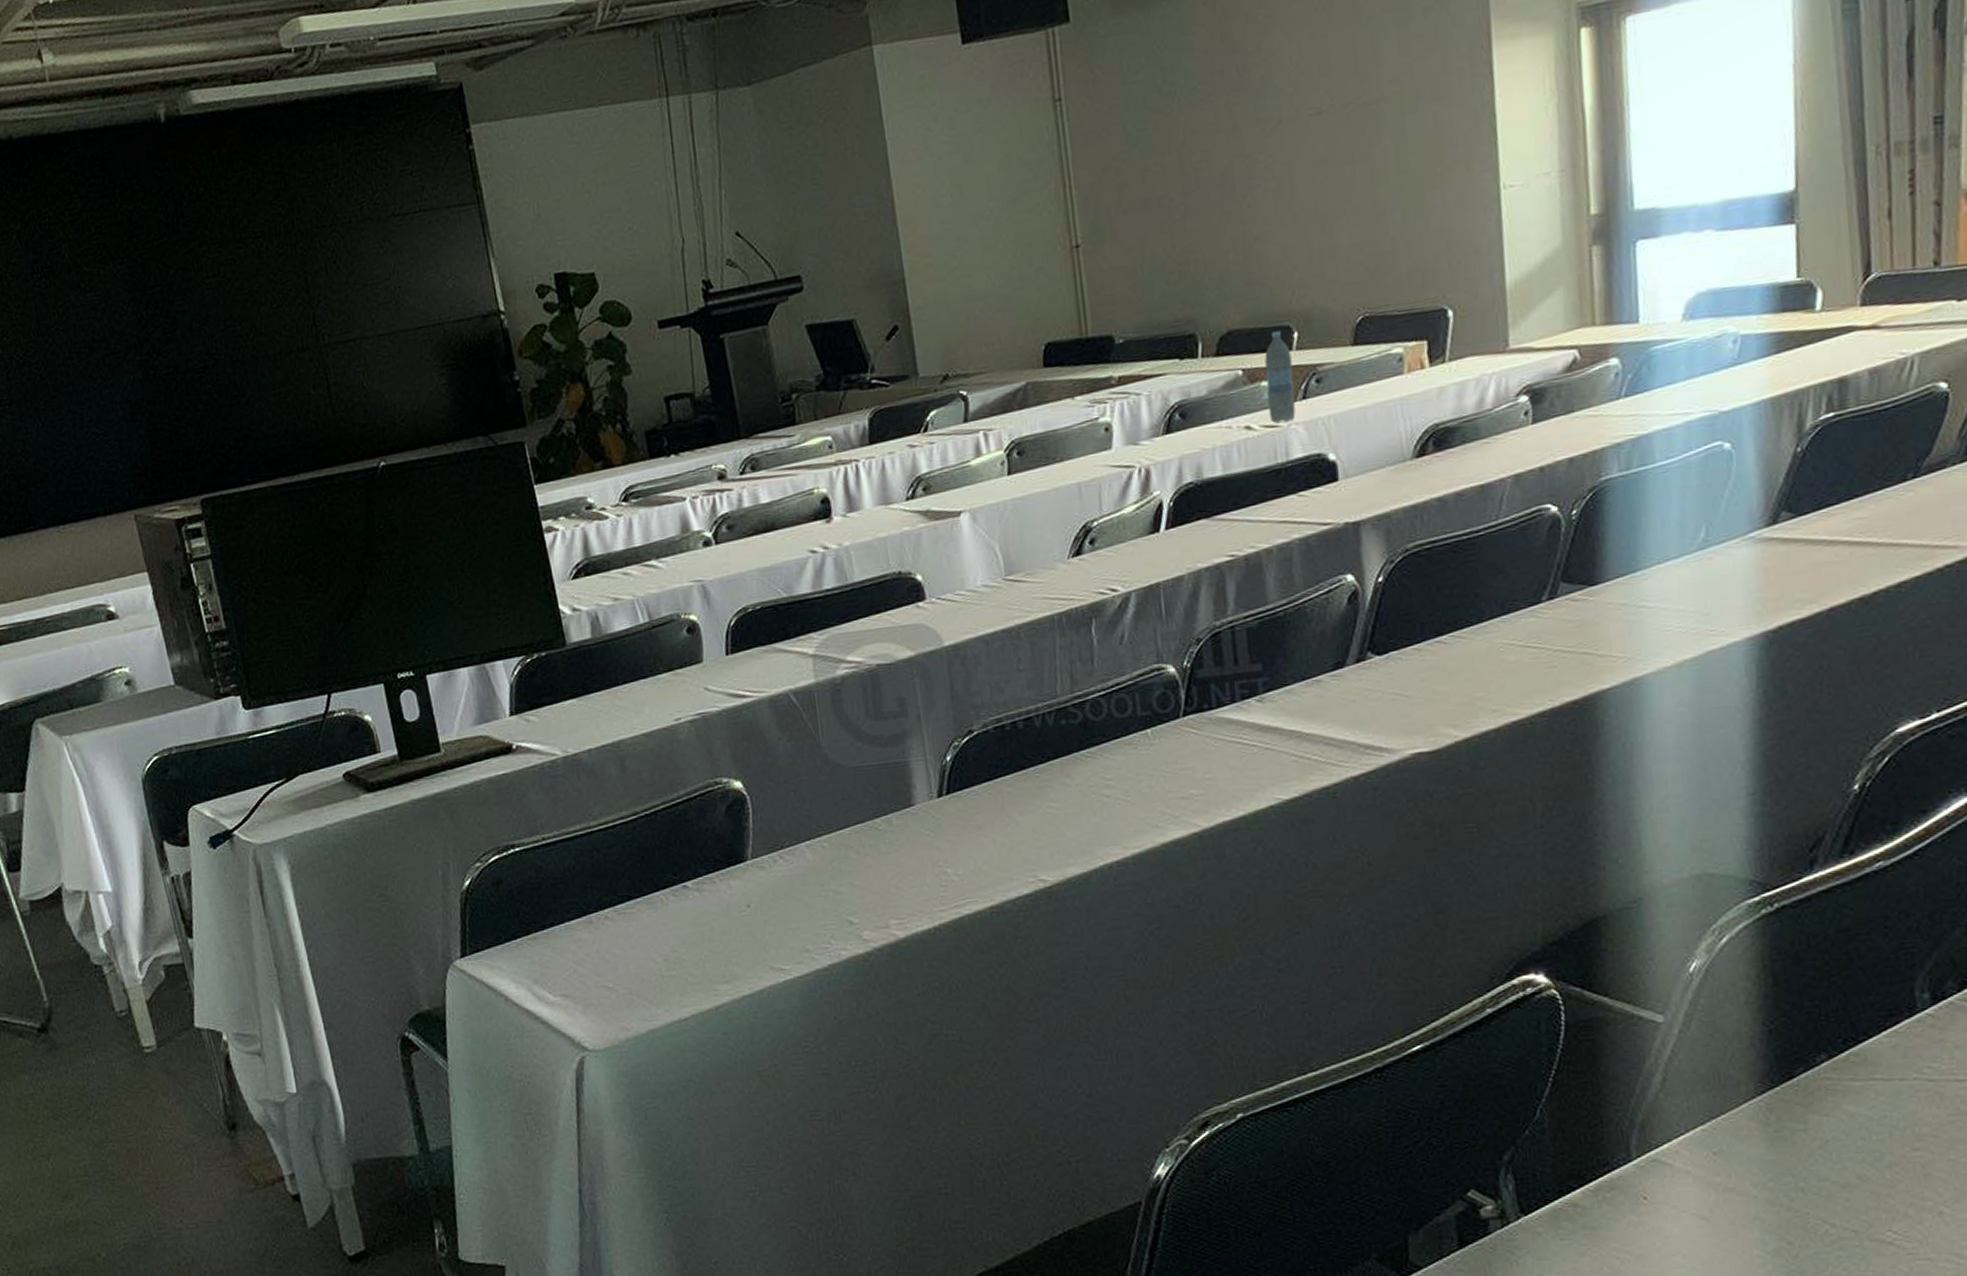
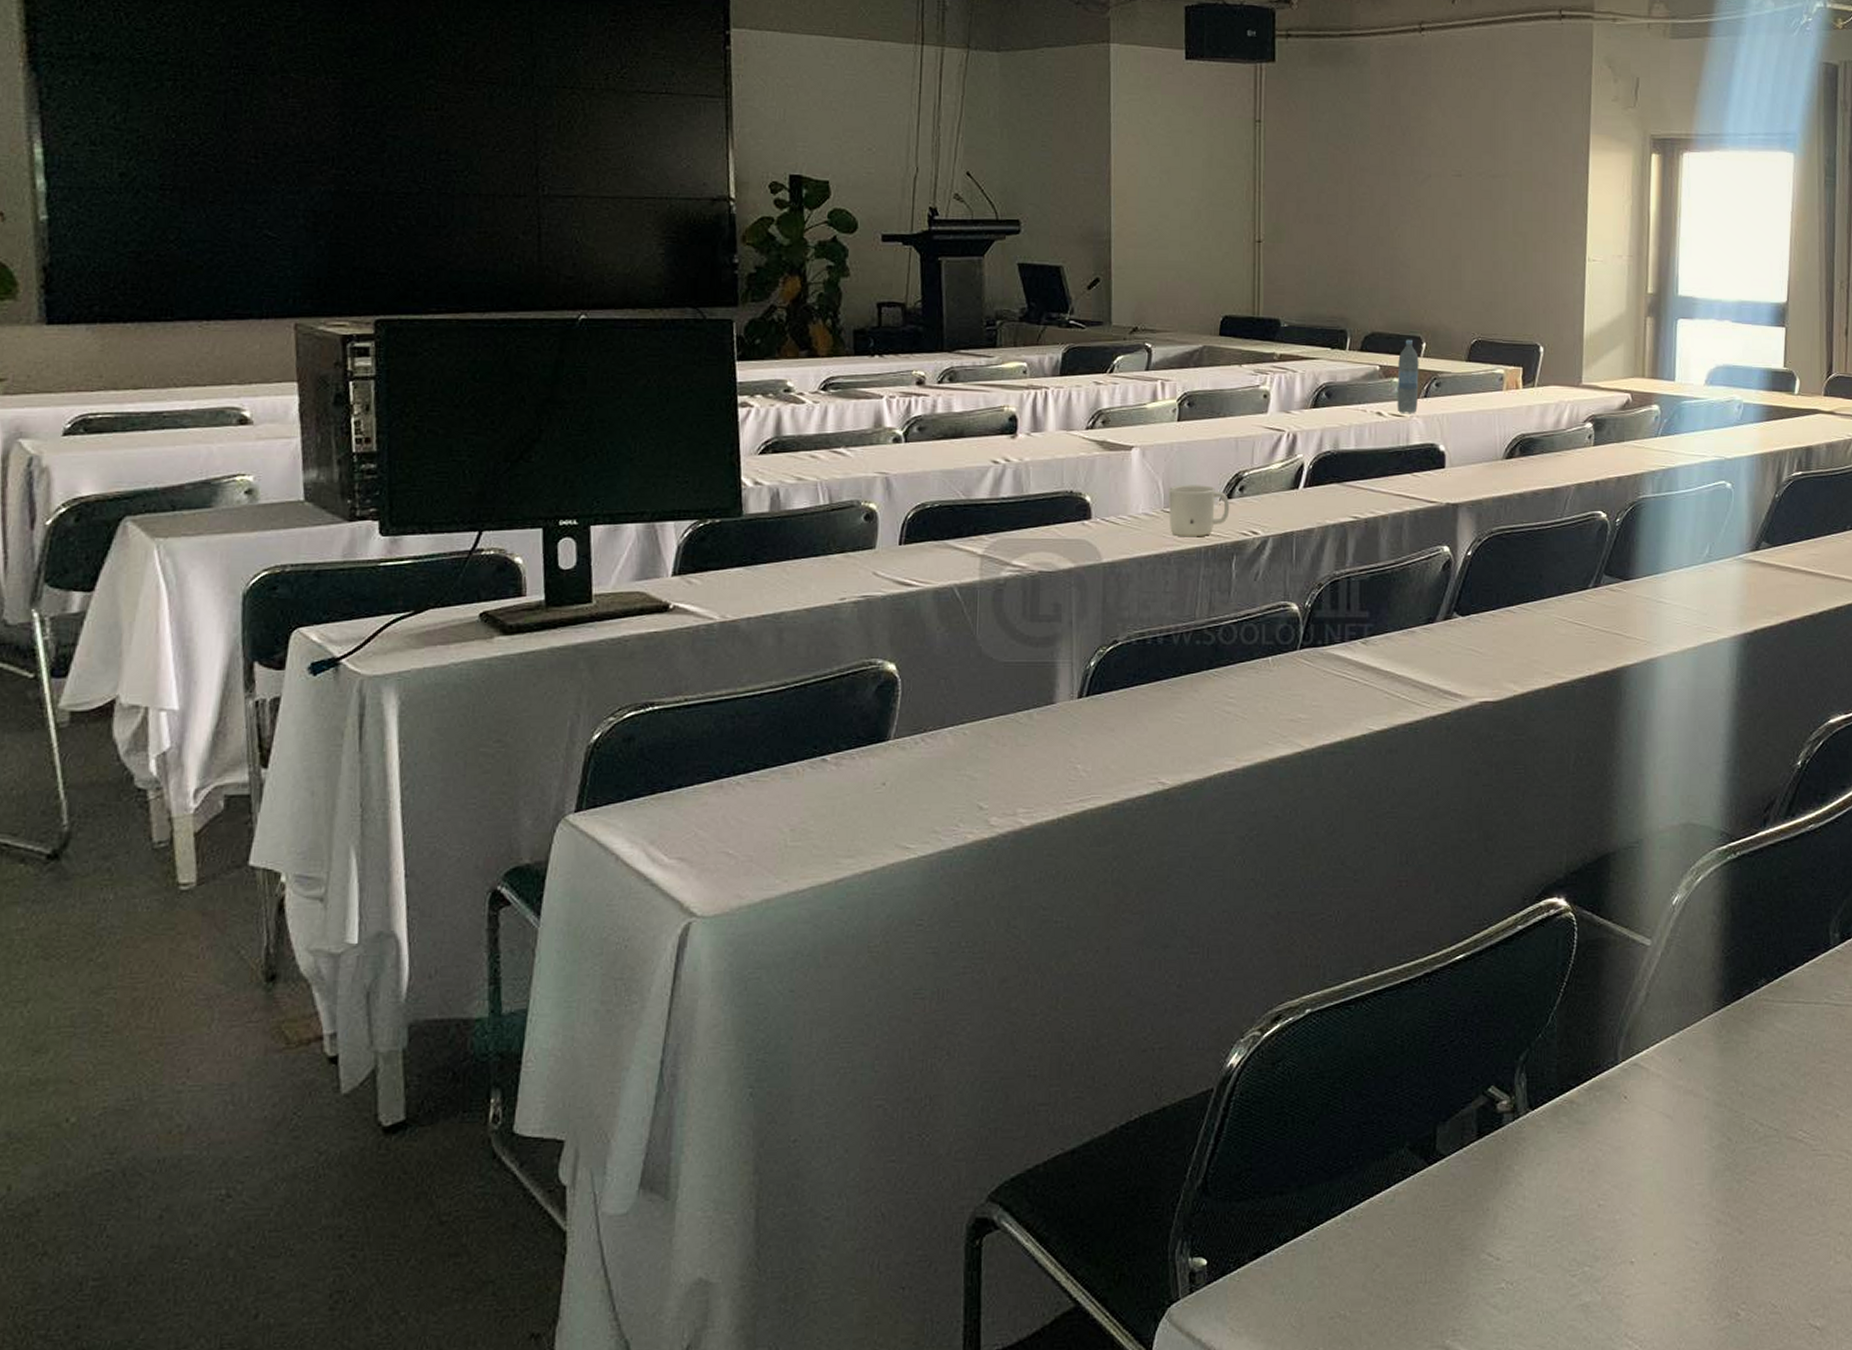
mug: none [1007,543,1082,606] -> present [1168,485,1230,537]

